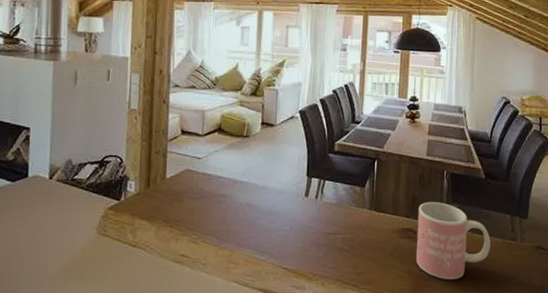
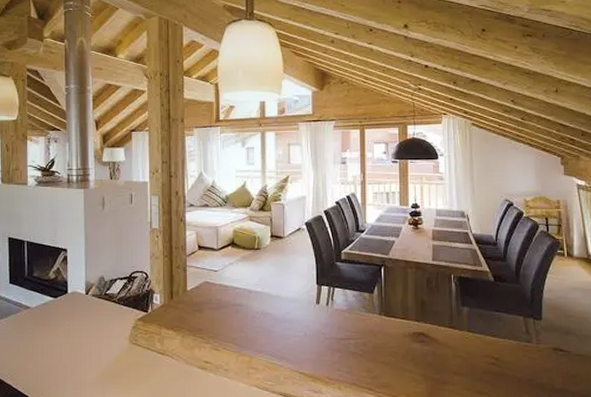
mug: present [415,202,491,280] -> none [428,306,505,383]

